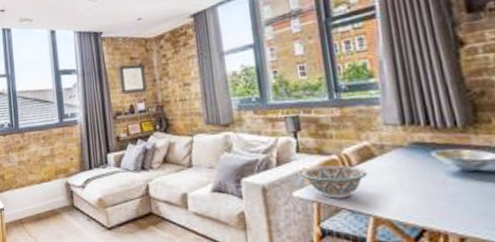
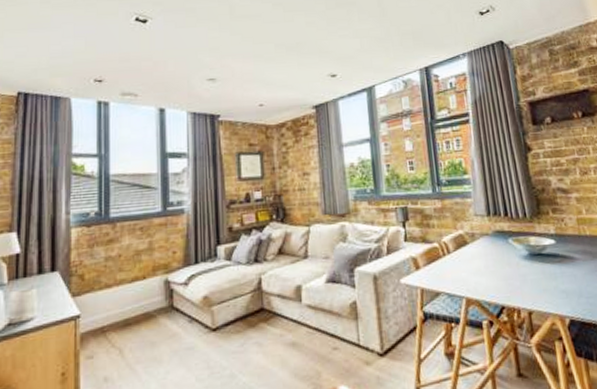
decorative bowl: present [301,165,368,199] -> none [408,252,462,284]

